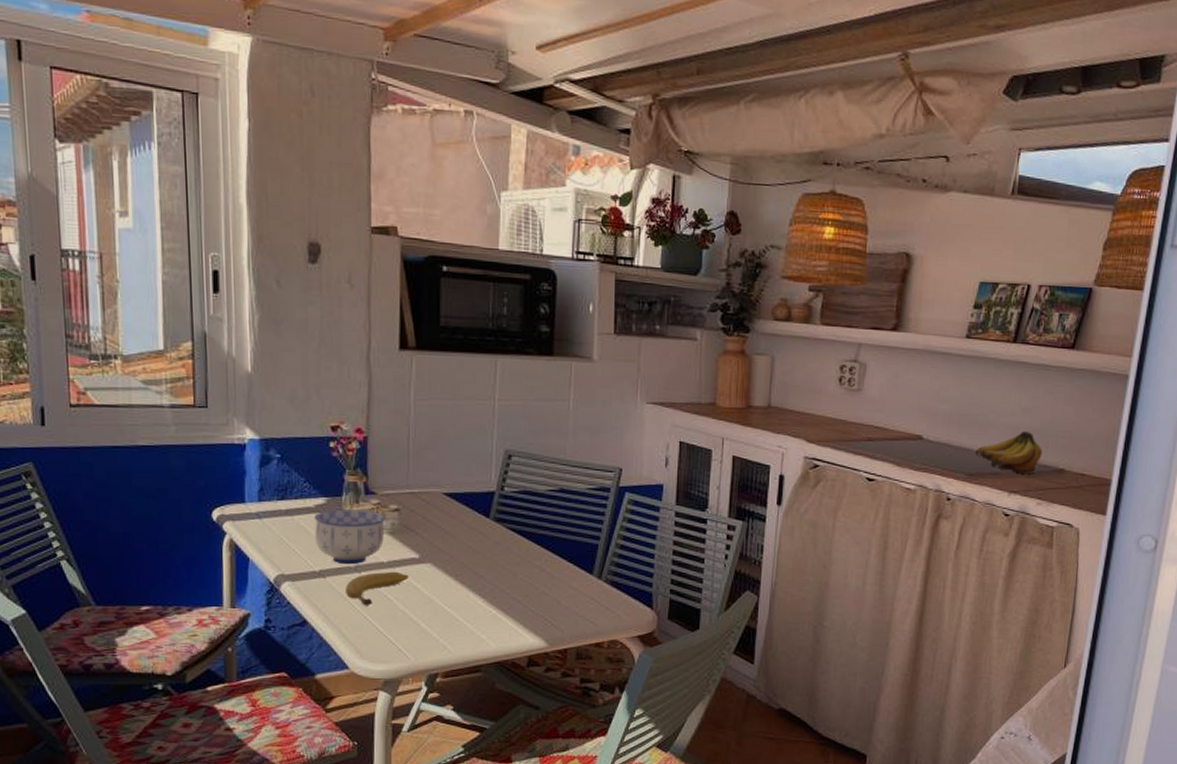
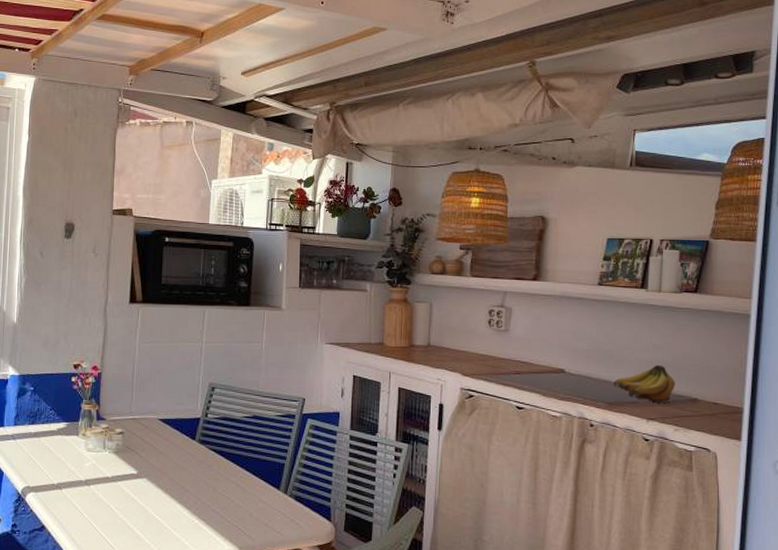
bowl: present [313,509,385,565] -> none [55,432,111,479]
fruit: present [346,571,409,606] -> none [77,485,128,515]
candle: none [1017,293,1061,351] -> present [645,245,684,295]

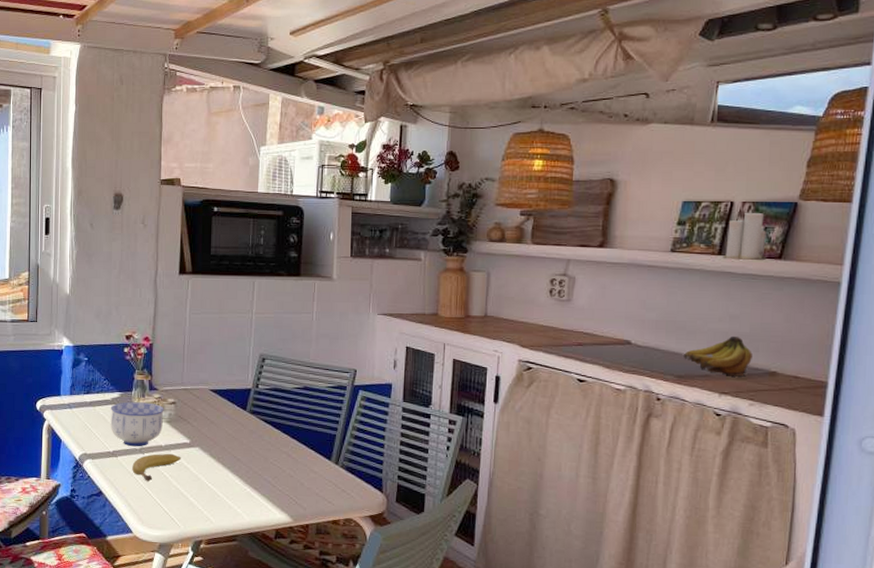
bowl: none [55,432,111,479] -> present [110,402,164,447]
fruit: none [77,485,128,515] -> present [132,453,181,482]

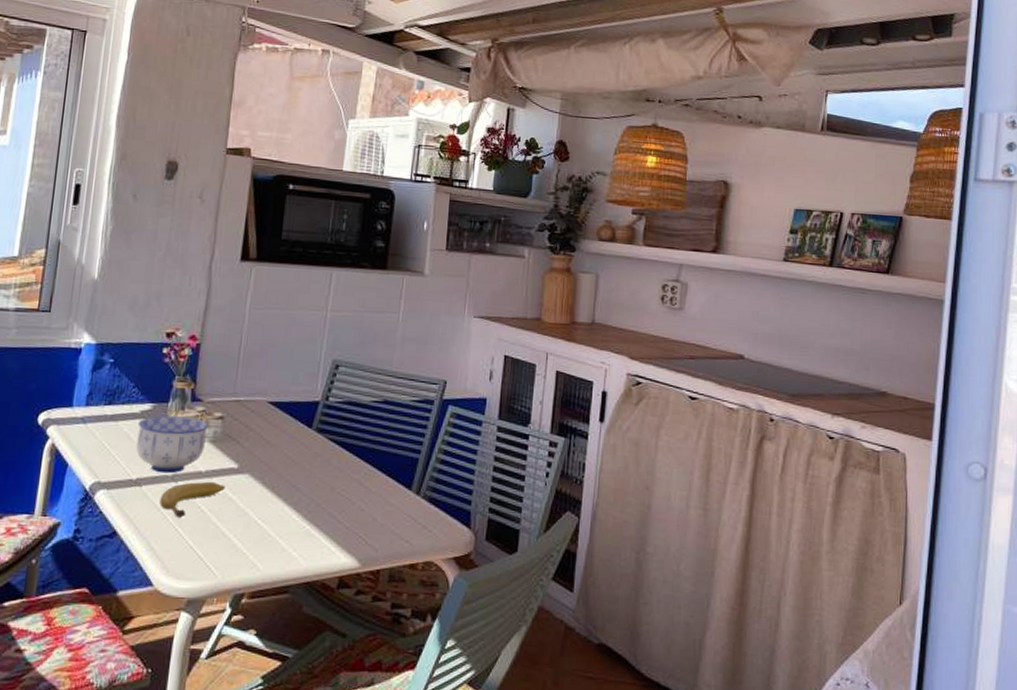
fruit: present [684,337,752,377] -> none [797,353,863,397]
candle: present [723,208,766,261] -> none [833,220,875,275]

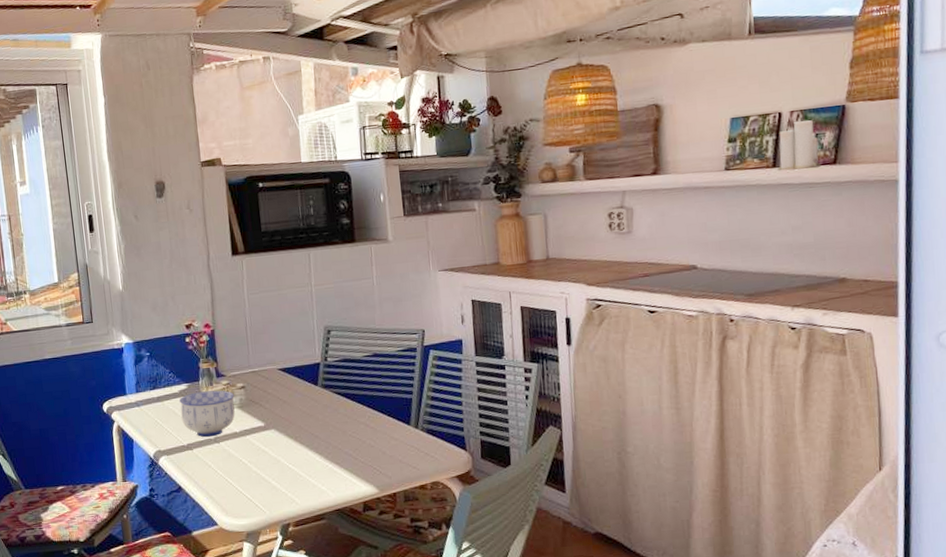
fruit: present [160,481,225,518] -> none [209,439,258,471]
candle: none [833,220,875,275] -> present [777,116,821,171]

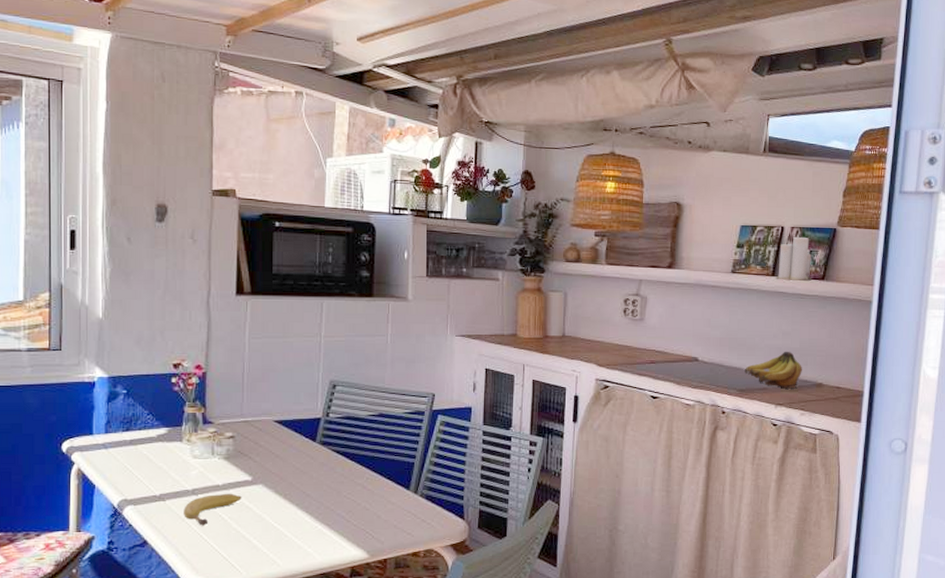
bowl: present [179,390,235,438] -> none [155,438,221,488]
fruit: none [209,439,258,471] -> present [184,493,242,526]
fruit: none [751,247,820,288] -> present [745,352,802,389]

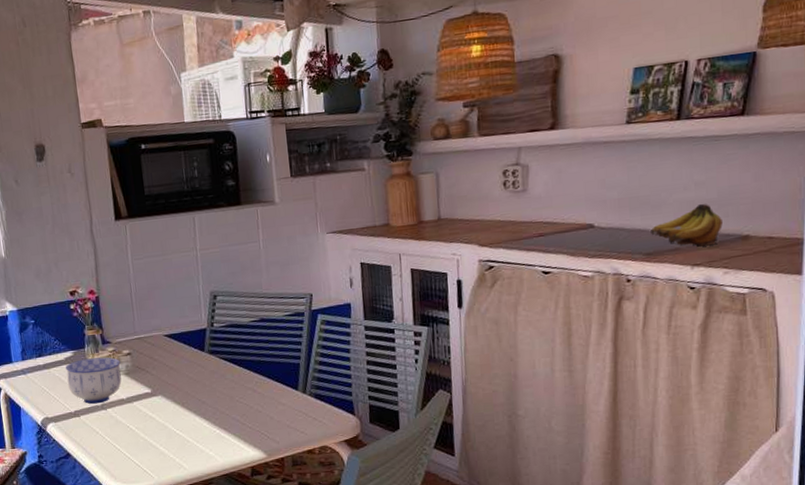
bowl: none [155,438,221,488] -> present [65,357,122,404]
fruit: present [184,493,242,526] -> none [96,405,145,437]
candle: present [776,233,812,282] -> none [682,64,728,124]

